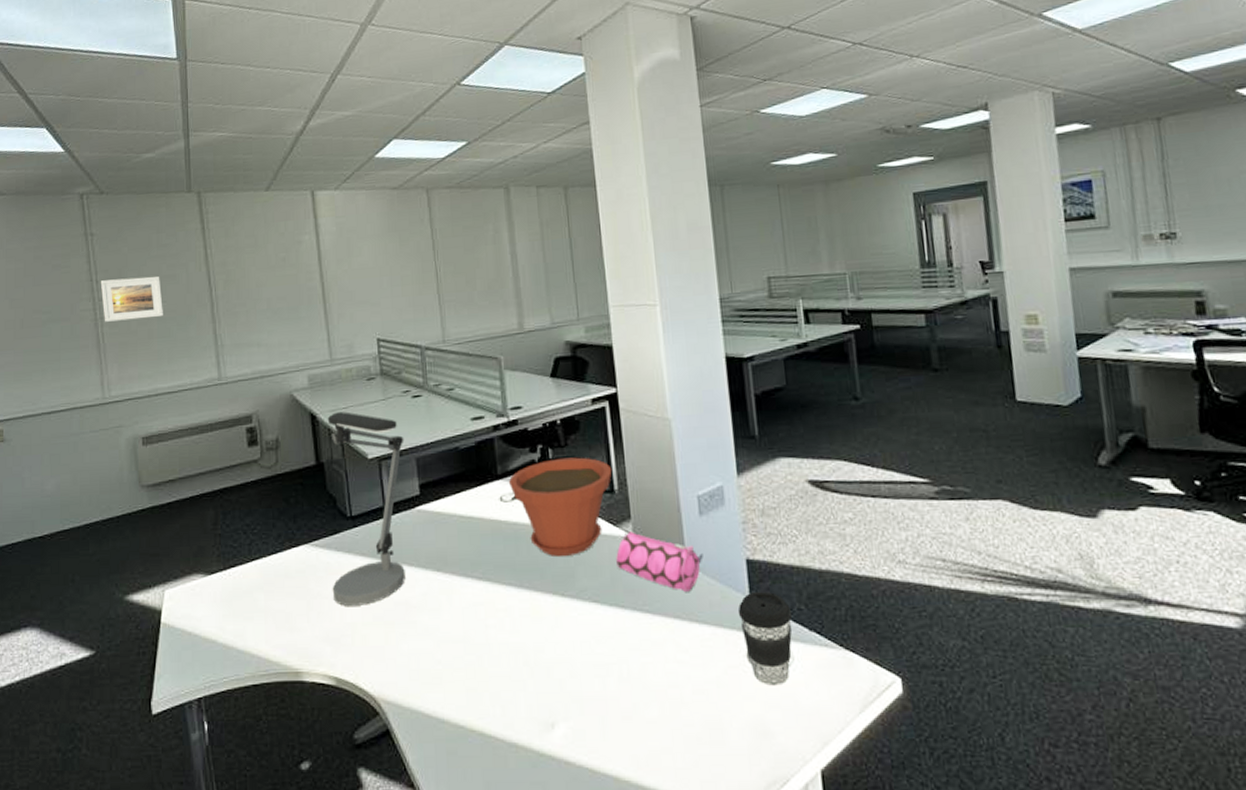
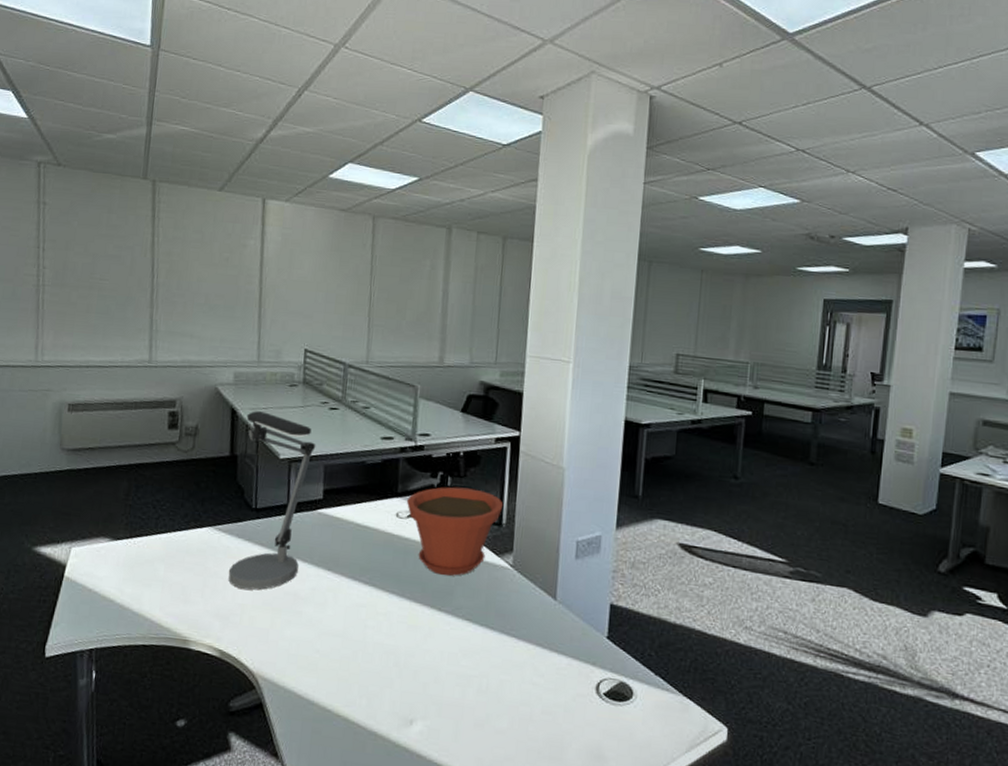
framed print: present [100,276,163,322] -> none [46,249,106,294]
pencil case: present [616,532,703,592] -> none [493,563,573,624]
coffee cup: present [737,591,793,686] -> none [594,633,643,718]

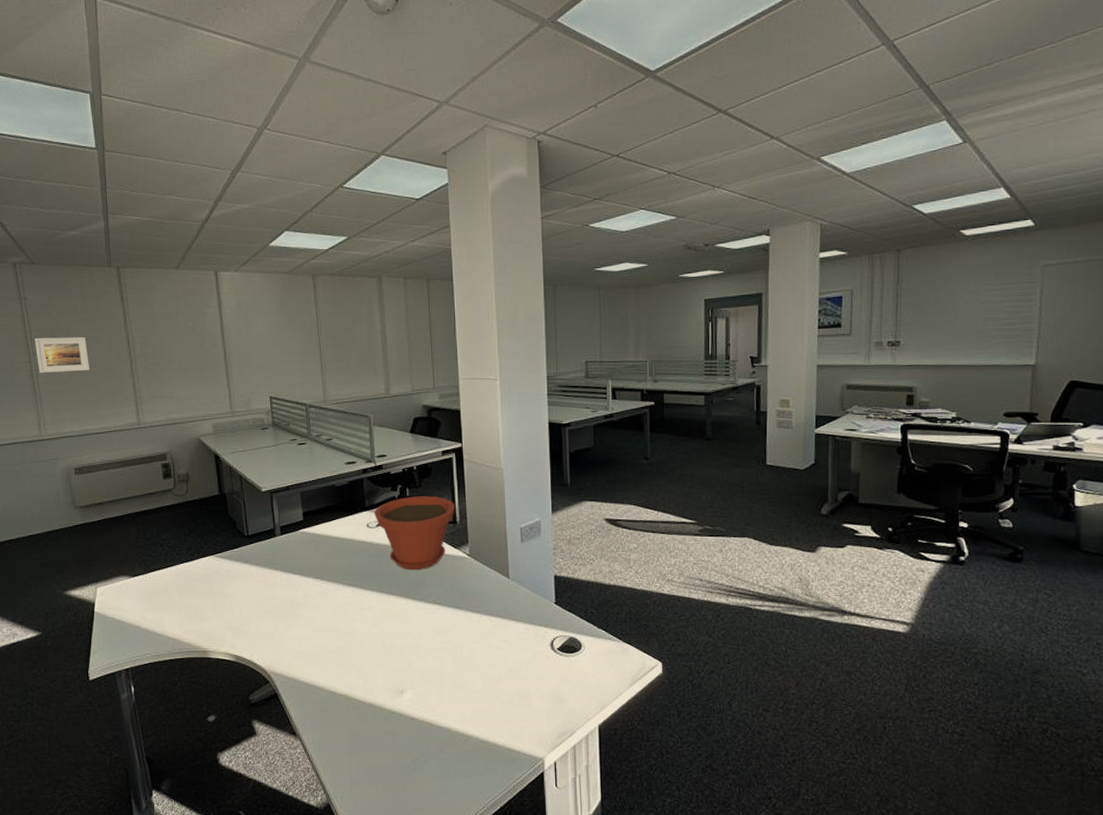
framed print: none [46,249,106,294] -> present [34,336,90,373]
desk lamp: present [228,411,316,590] -> none [228,454,291,603]

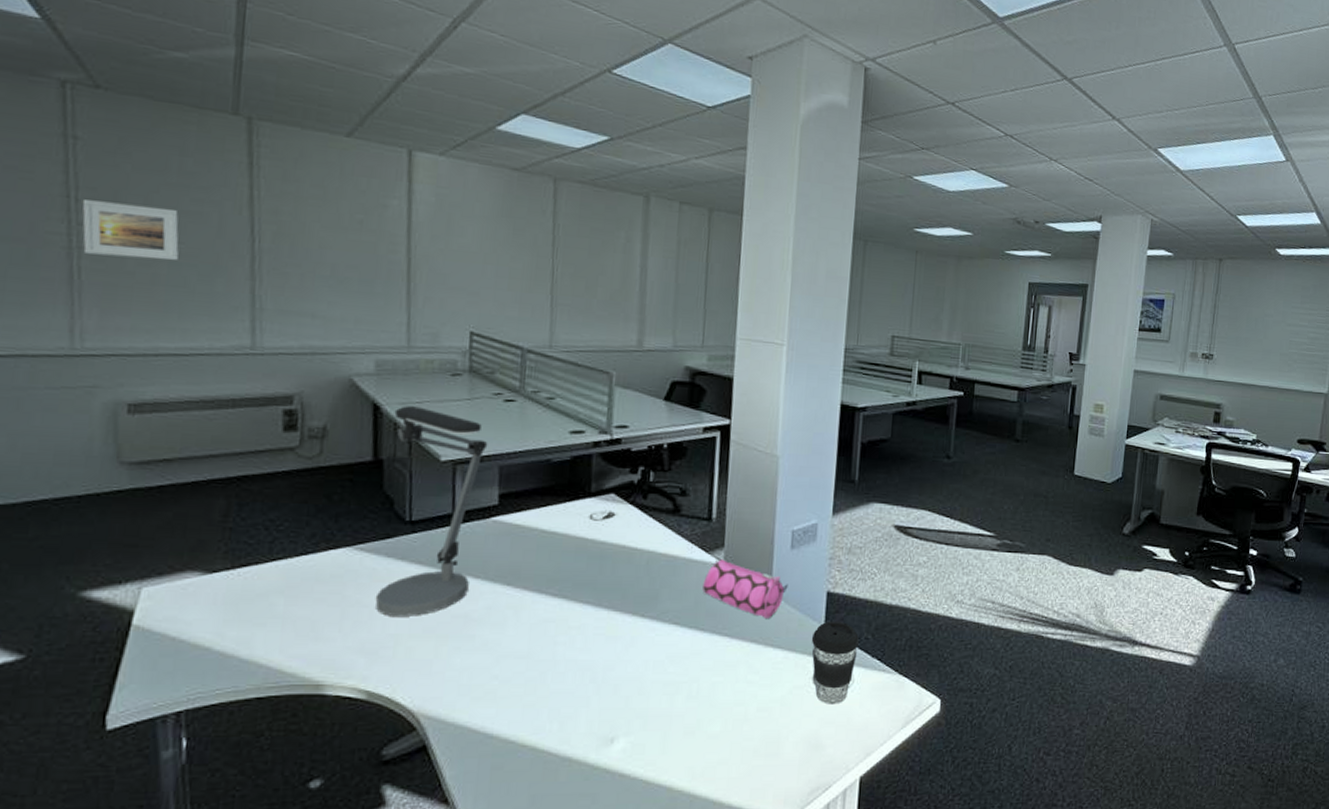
desk lamp: none [228,454,291,603] -> present [375,406,488,616]
plant pot: present [373,496,456,570] -> none [601,482,713,578]
pencil case: none [455,553,522,598] -> present [703,559,788,618]
coffee cup: none [545,599,586,666] -> present [811,621,860,705]

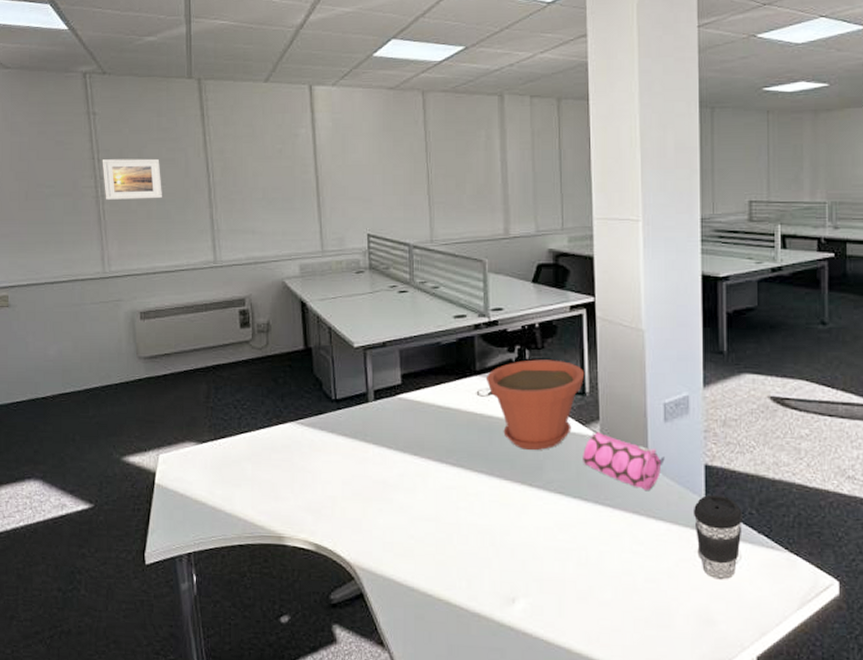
desk lamp: present [375,406,488,616] -> none [315,301,389,481]
plant pot: none [601,482,713,578] -> present [485,359,585,450]

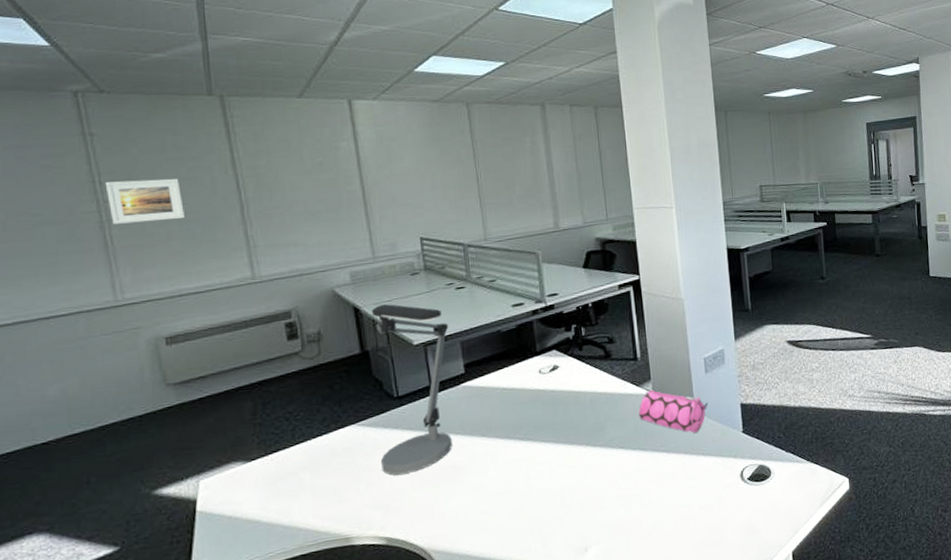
desk lamp: none [315,301,389,481] -> present [371,304,452,475]
plant pot: present [485,359,585,450] -> none [546,333,636,415]
coffee cup: present [693,494,744,580] -> none [734,426,774,496]

